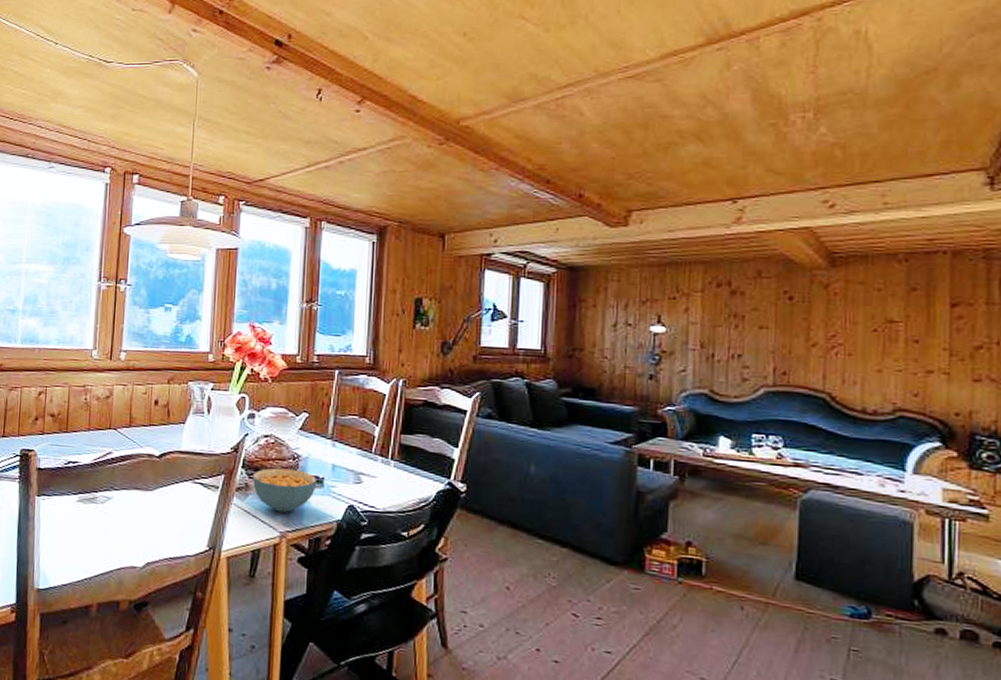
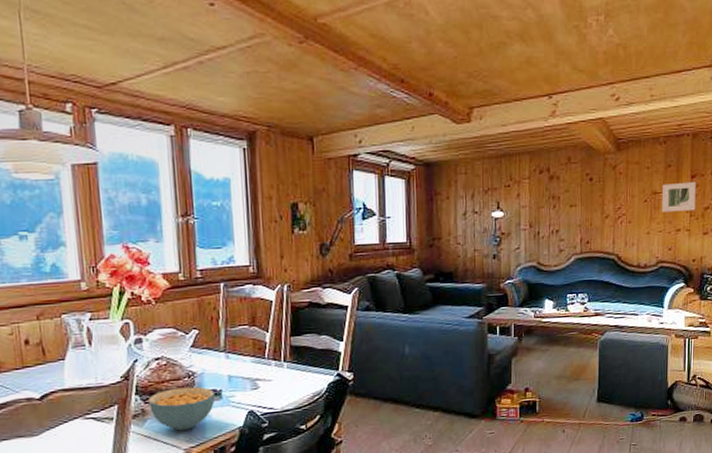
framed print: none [901,311,960,349] -> present [661,181,696,212]

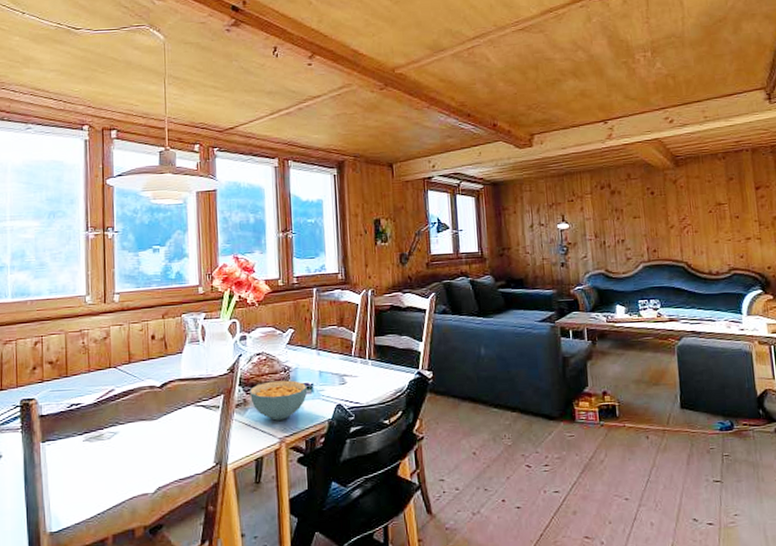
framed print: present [661,181,696,212] -> none [726,192,764,222]

